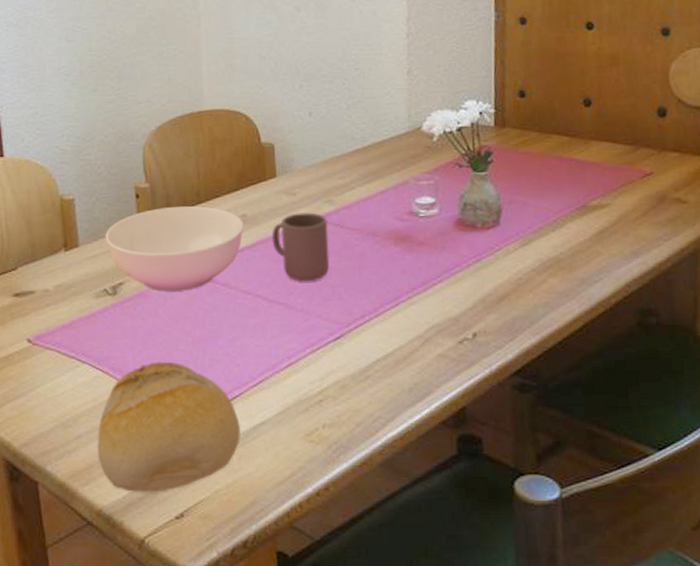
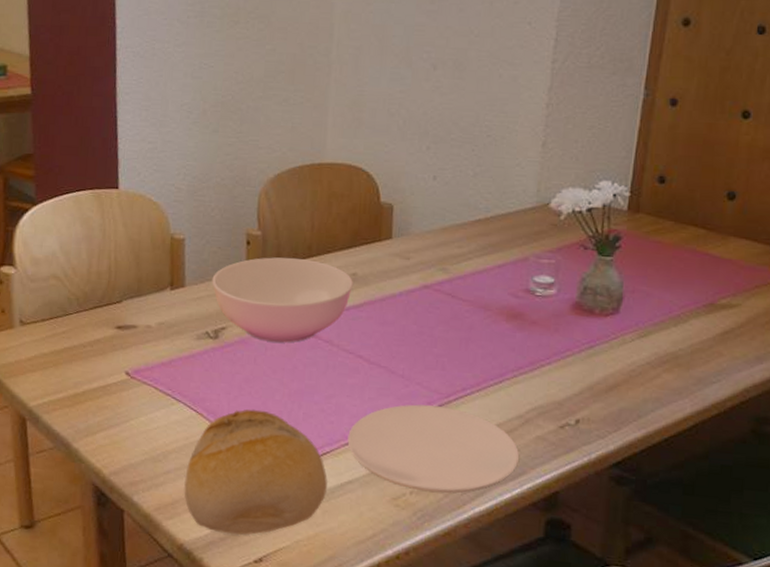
plate: none [255,336,424,424] -> present [347,404,519,494]
cup: present [271,212,330,282] -> none [380,277,440,348]

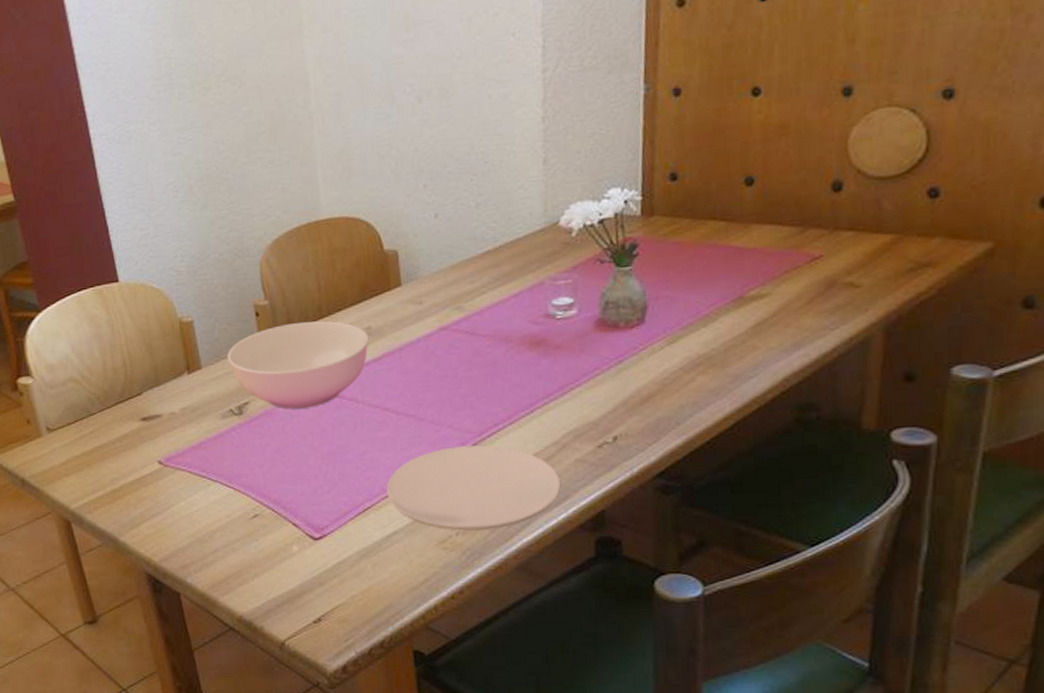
bread roll: present [184,409,328,535] -> none [233,477,374,601]

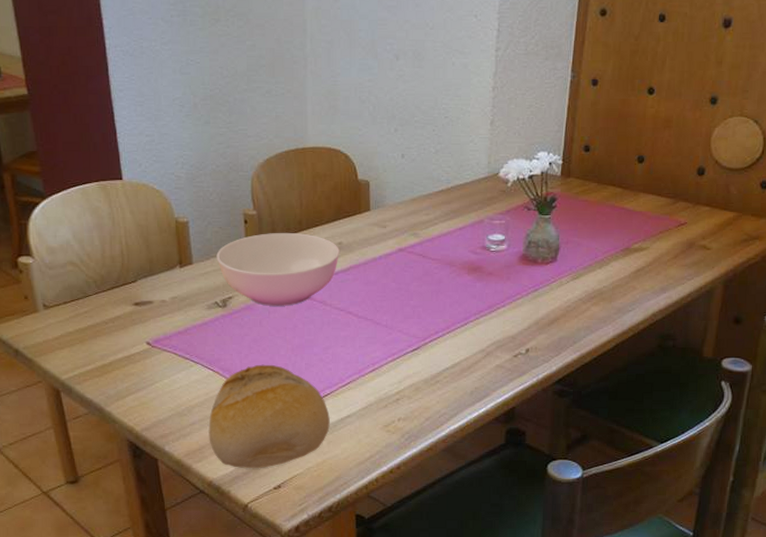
bread roll: none [233,477,374,601] -> present [208,364,330,469]
plate: present [386,445,560,531] -> none [344,348,483,418]

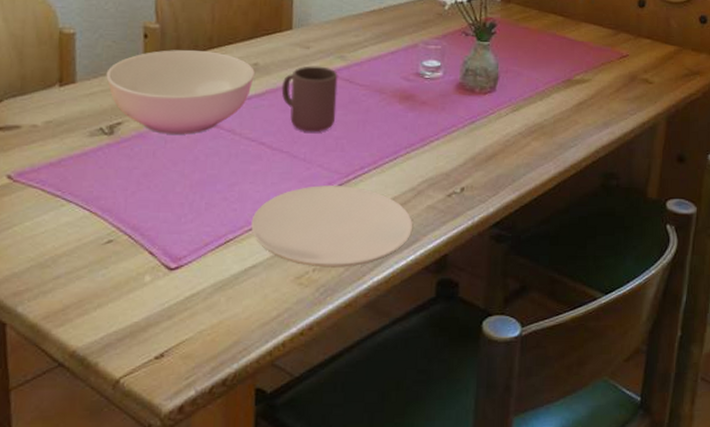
bread roll: present [208,364,330,469] -> none [76,203,231,334]
plate: none [344,348,483,418] -> present [251,185,412,268]
cup: none [363,243,412,302] -> present [281,65,338,132]

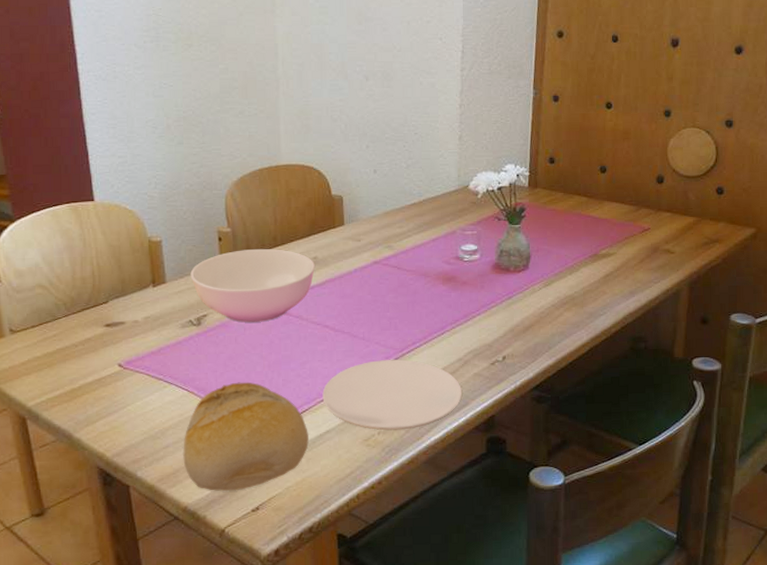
bread roll: none [76,203,231,334] -> present [183,382,309,492]
cup: present [281,65,338,132] -> none [339,256,388,315]

